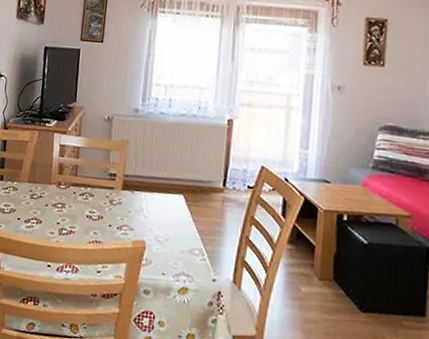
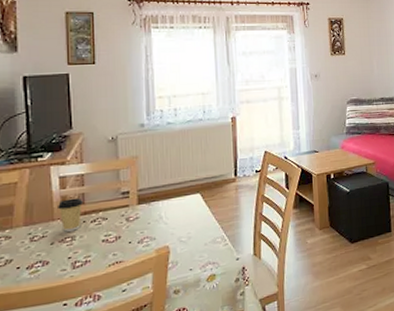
coffee cup: none [55,167,76,199] -> present [58,198,83,232]

